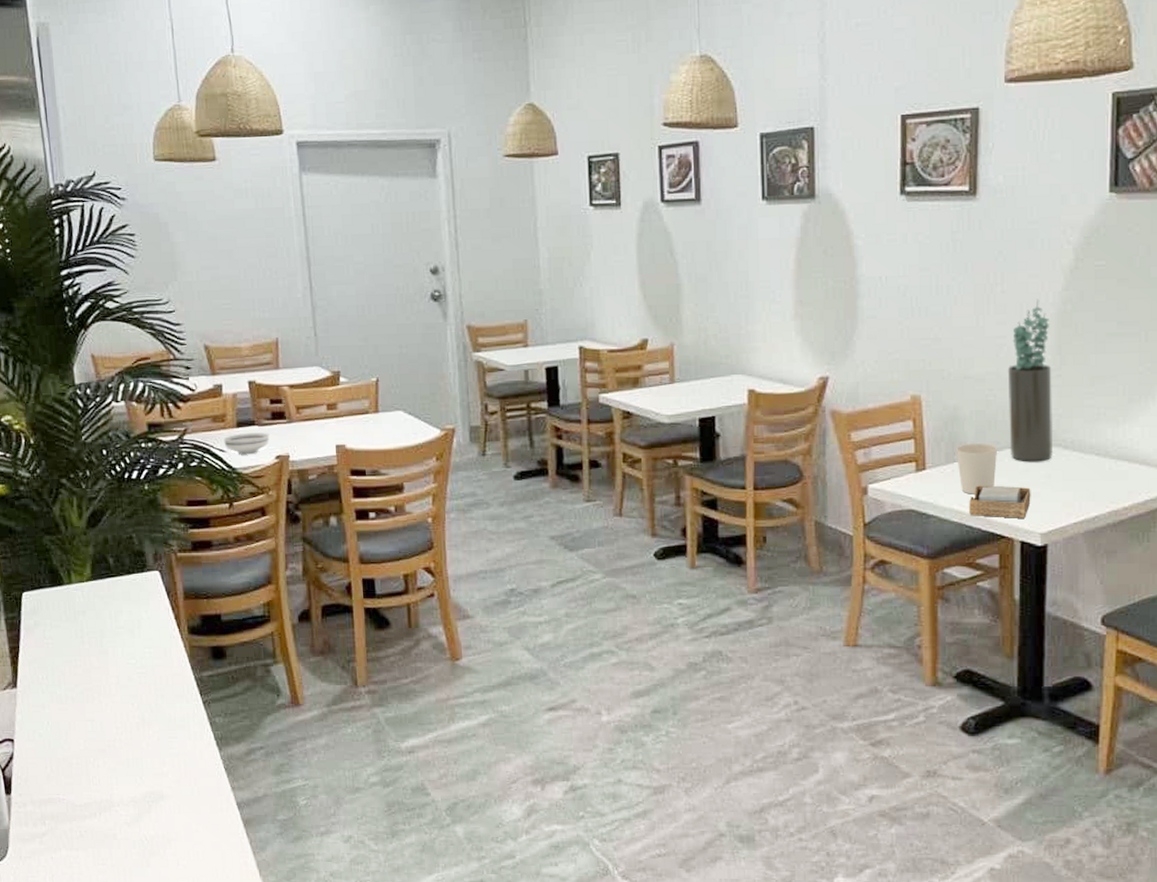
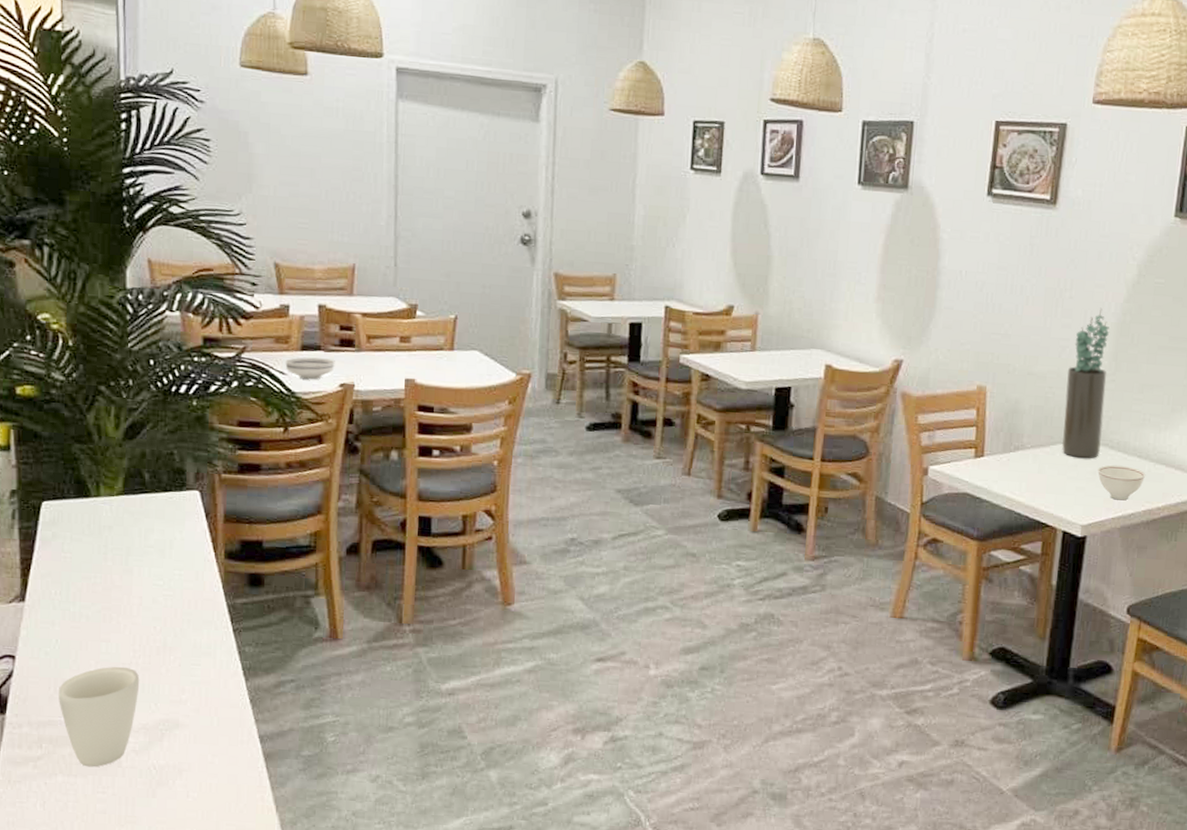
cup: none [54,743,125,841] -> present [59,666,140,767]
dixie cup: present [955,443,997,495] -> none [1012,435,1051,484]
napkin holder: present [969,485,1031,518] -> none [1019,475,1077,510]
bowl: none [1053,465,1107,503] -> present [1098,464,1146,501]

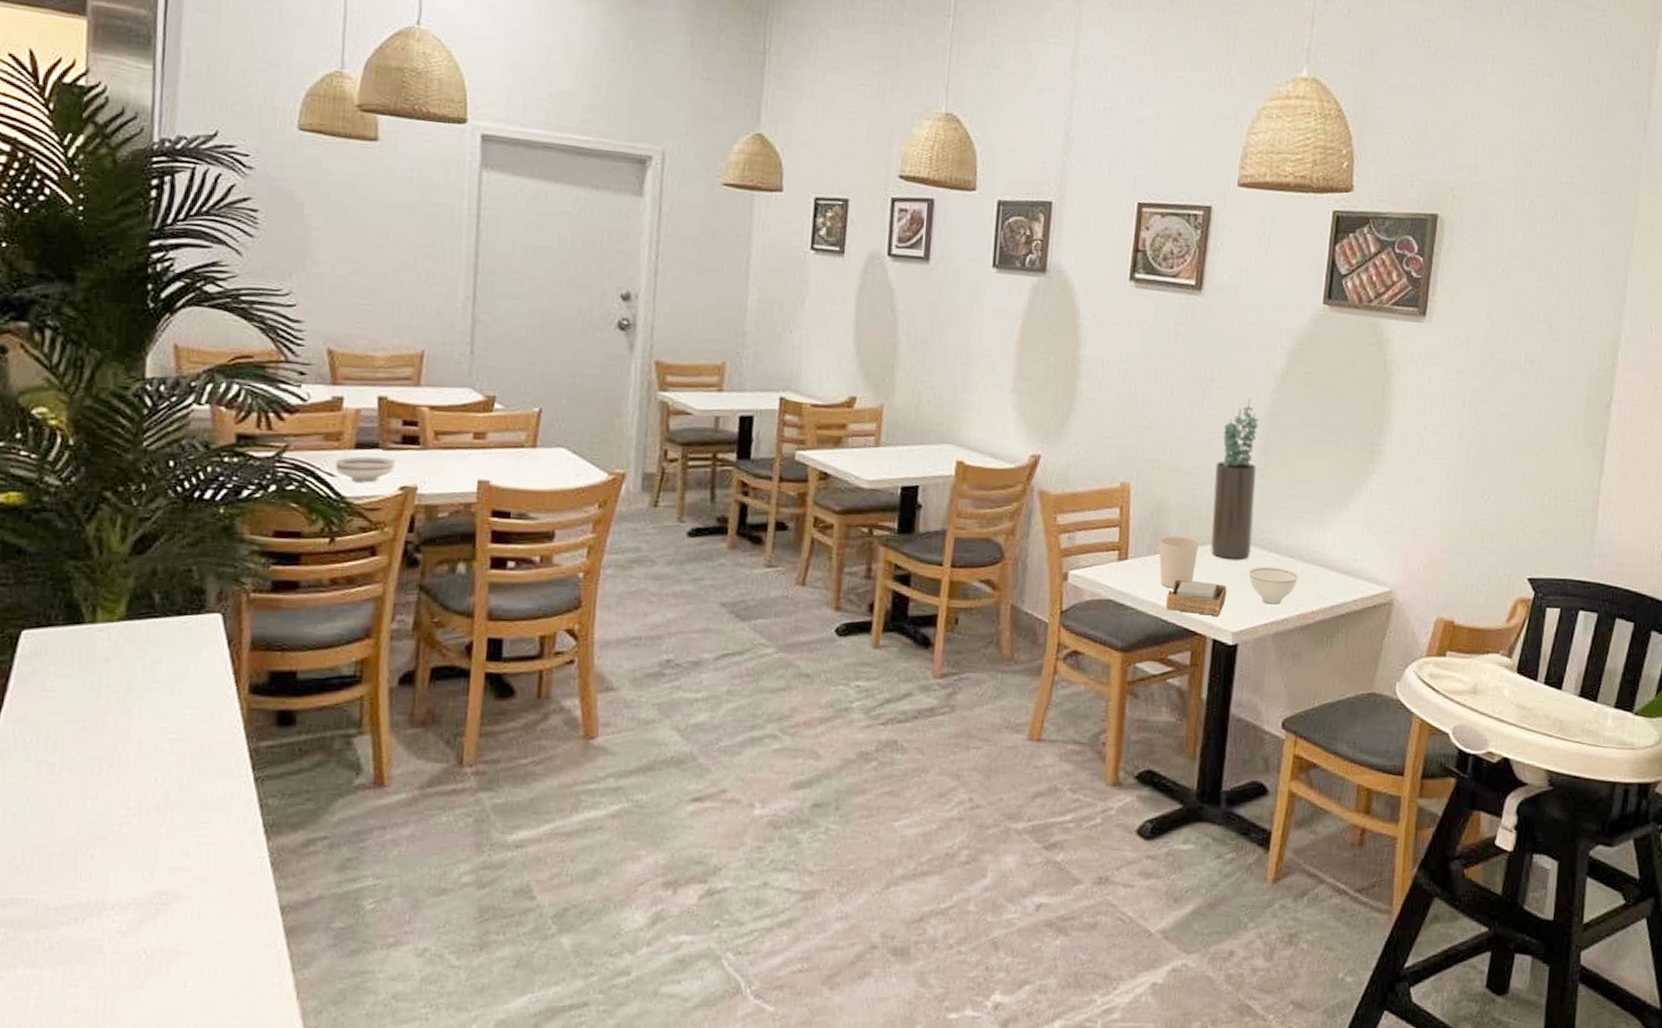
cup: present [59,666,140,767] -> none [26,828,133,955]
dixie cup: none [1012,435,1051,484] -> present [1158,535,1199,588]
napkin holder: none [1019,475,1077,510] -> present [1166,579,1227,616]

